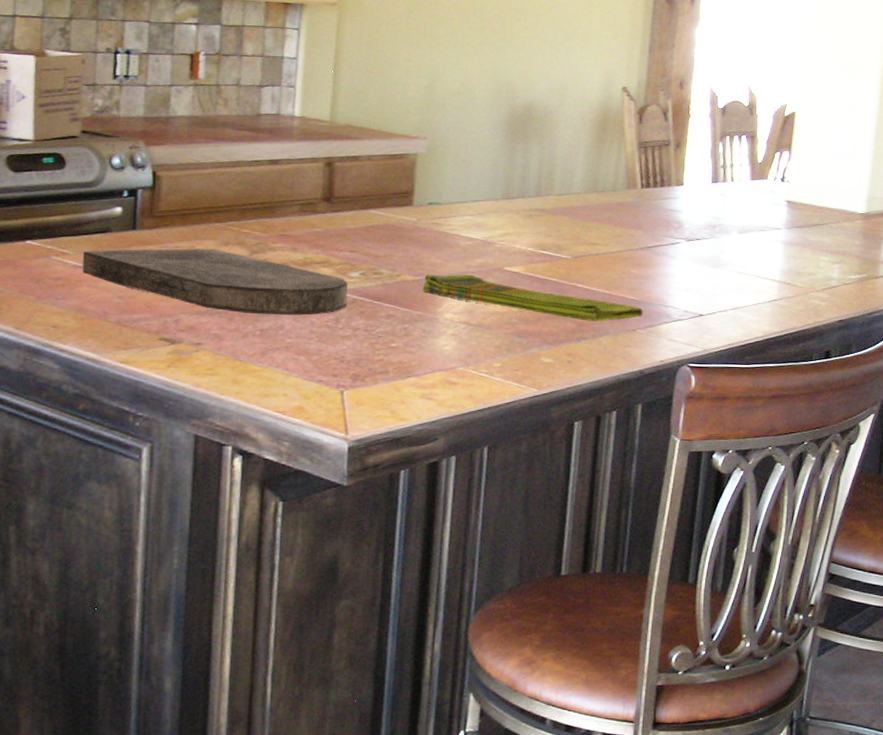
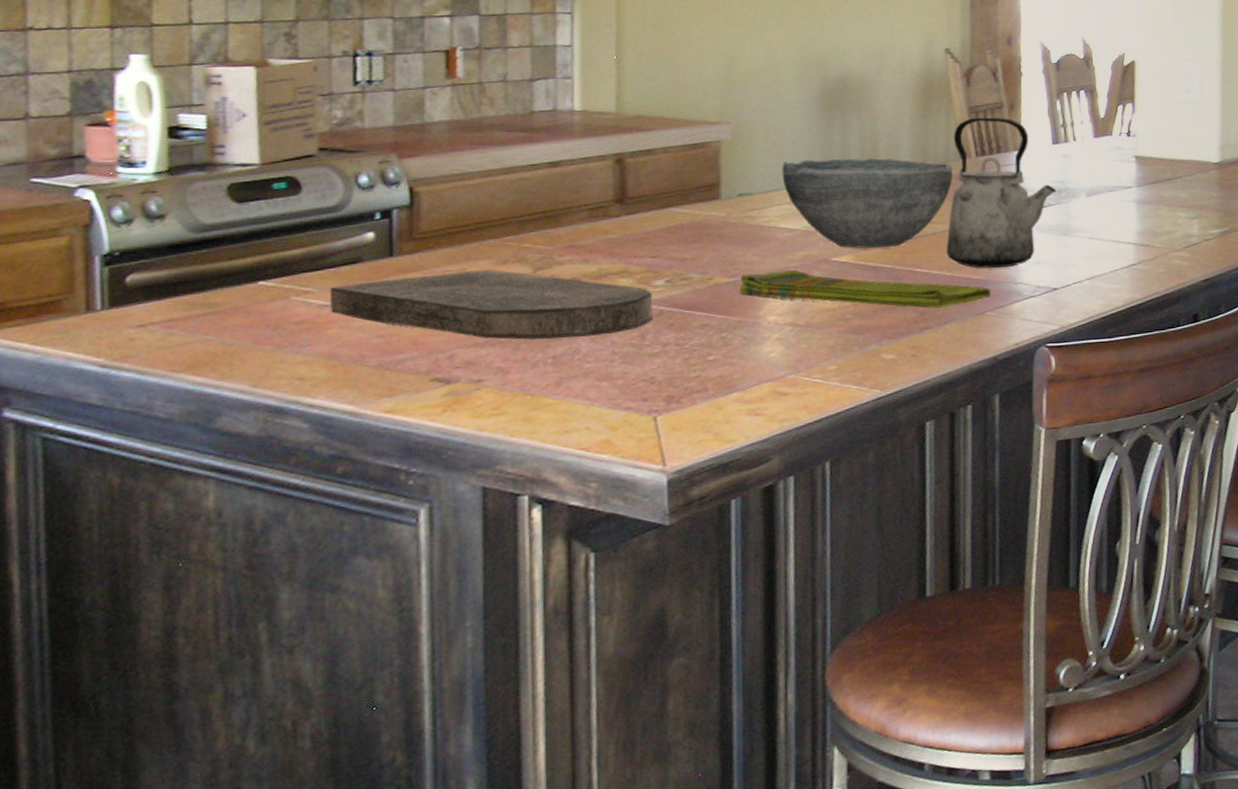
bowl: none [468,177,619,263] -> present [782,158,953,249]
kettle: none [607,152,711,291] -> present [946,117,1057,268]

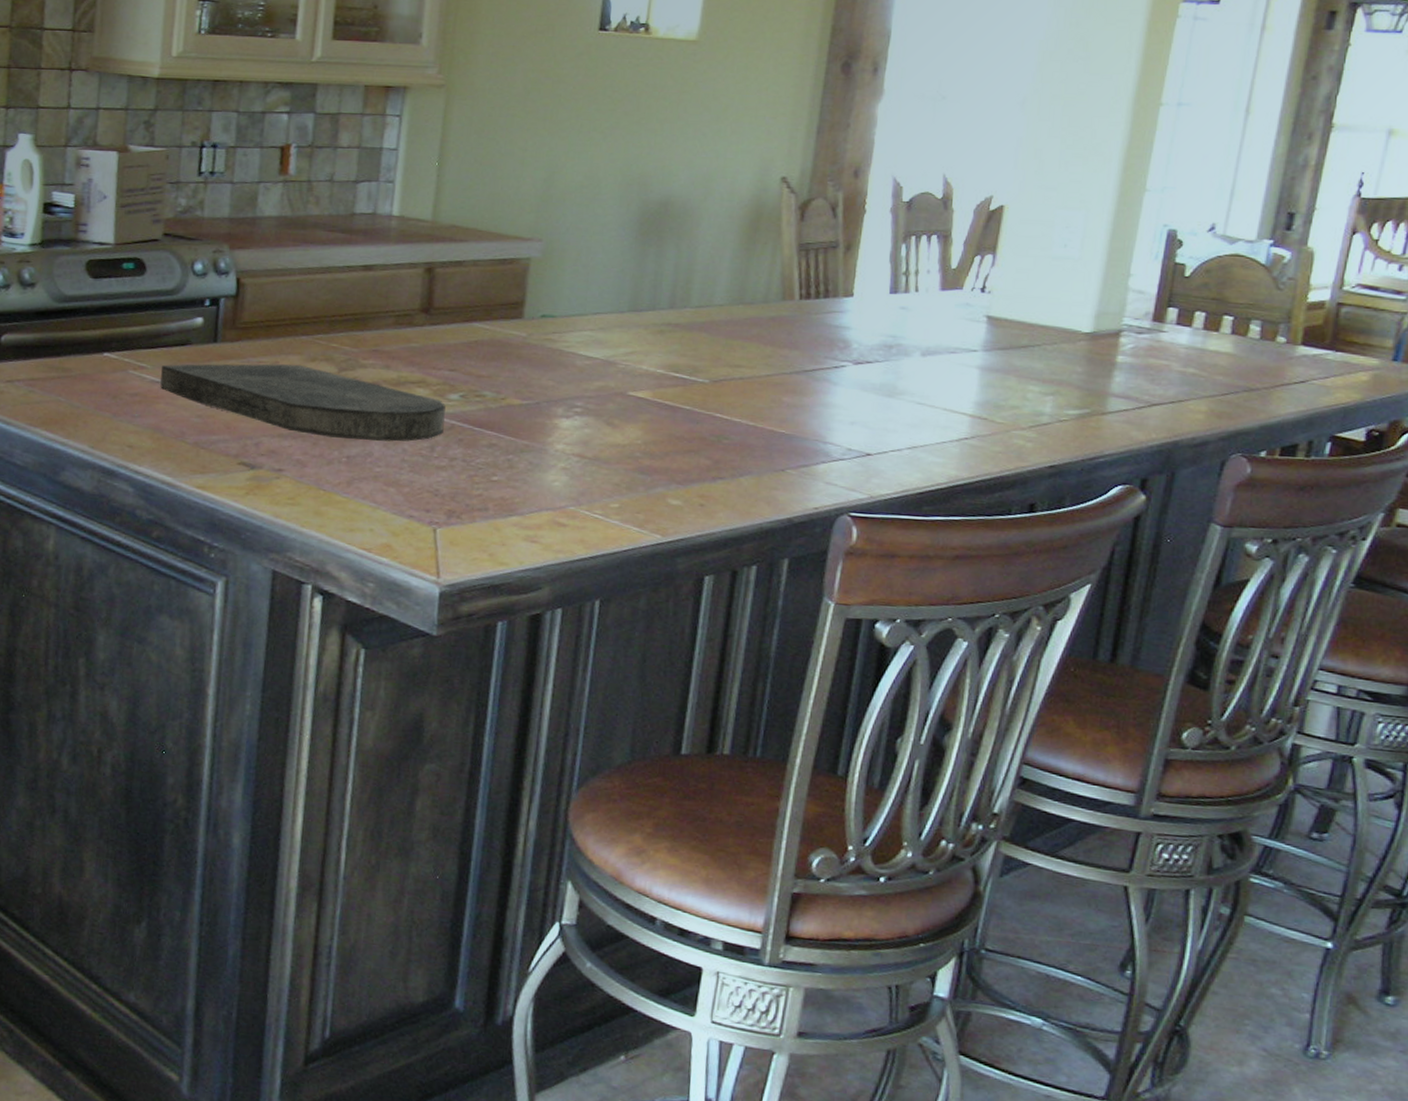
dish towel: present [740,270,991,309] -> none [532,398,795,459]
bowl: present [782,158,953,249] -> none [588,286,771,388]
kettle: present [946,117,1057,268] -> none [752,256,887,424]

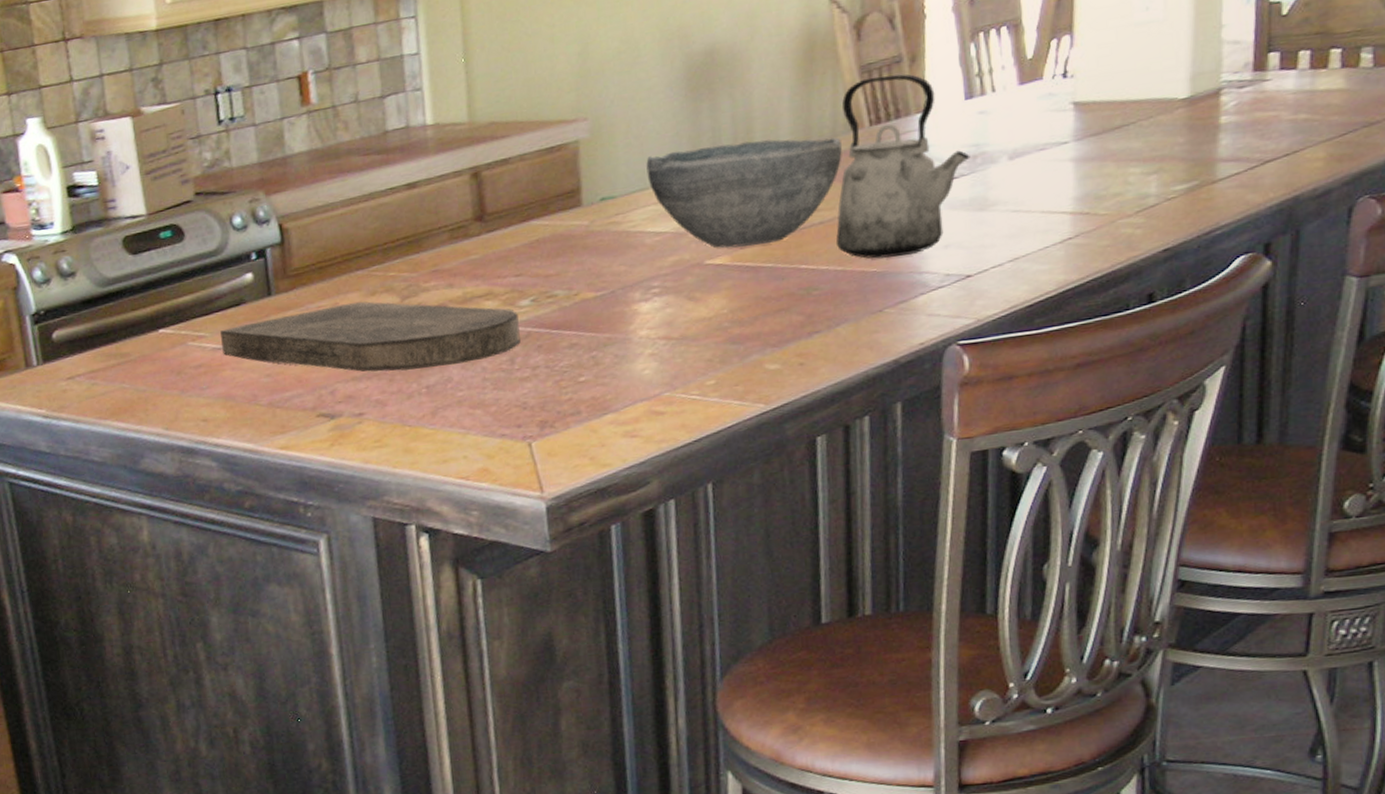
bowl: none [588,286,771,388] -> present [646,137,842,248]
kettle: none [752,256,887,424] -> present [836,74,970,259]

